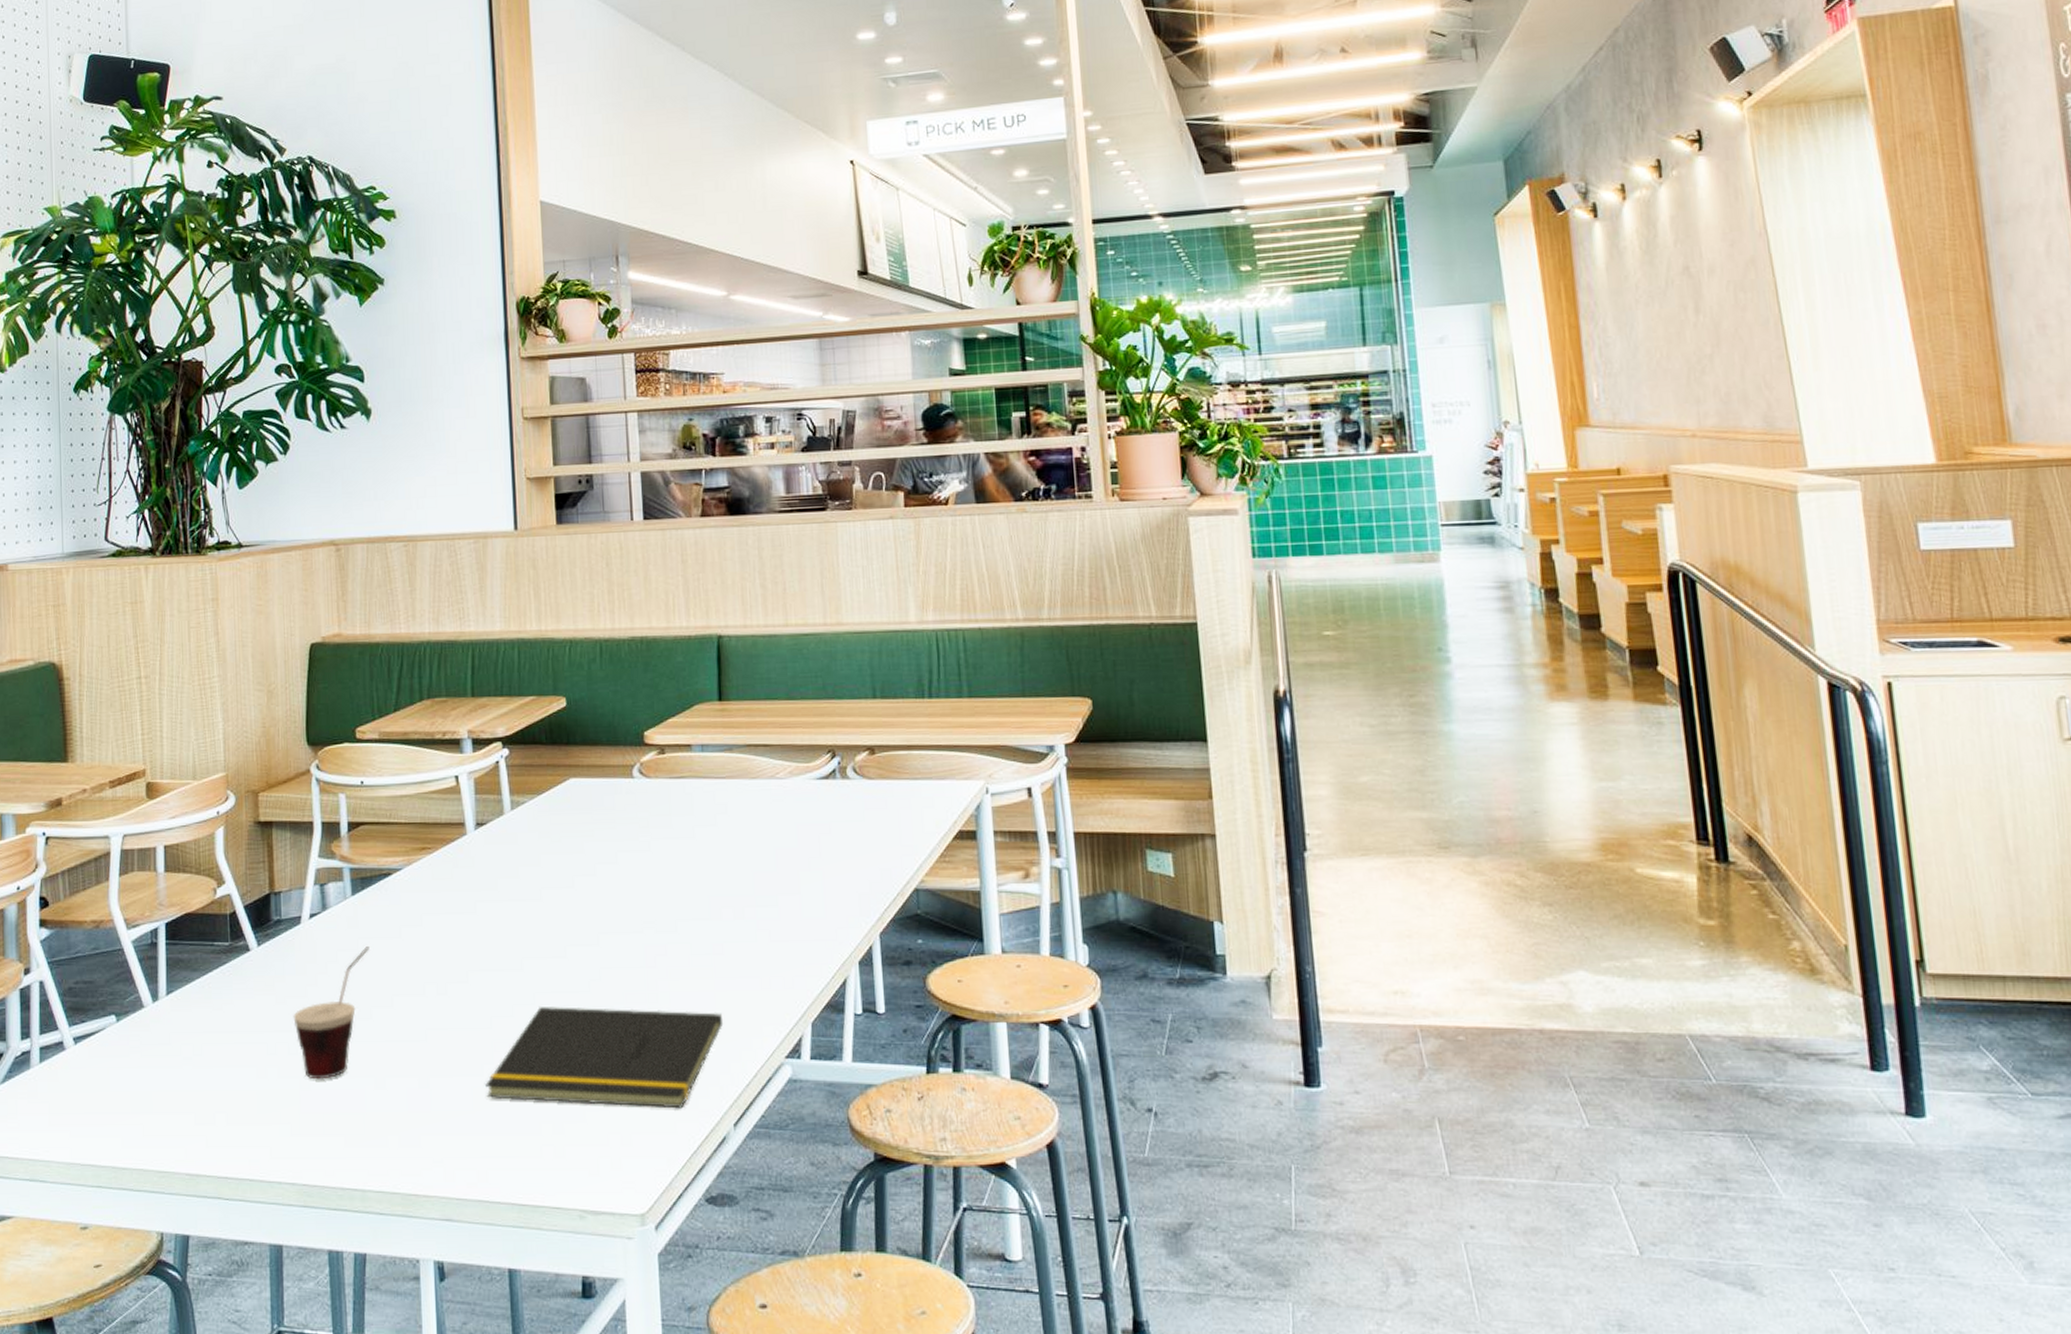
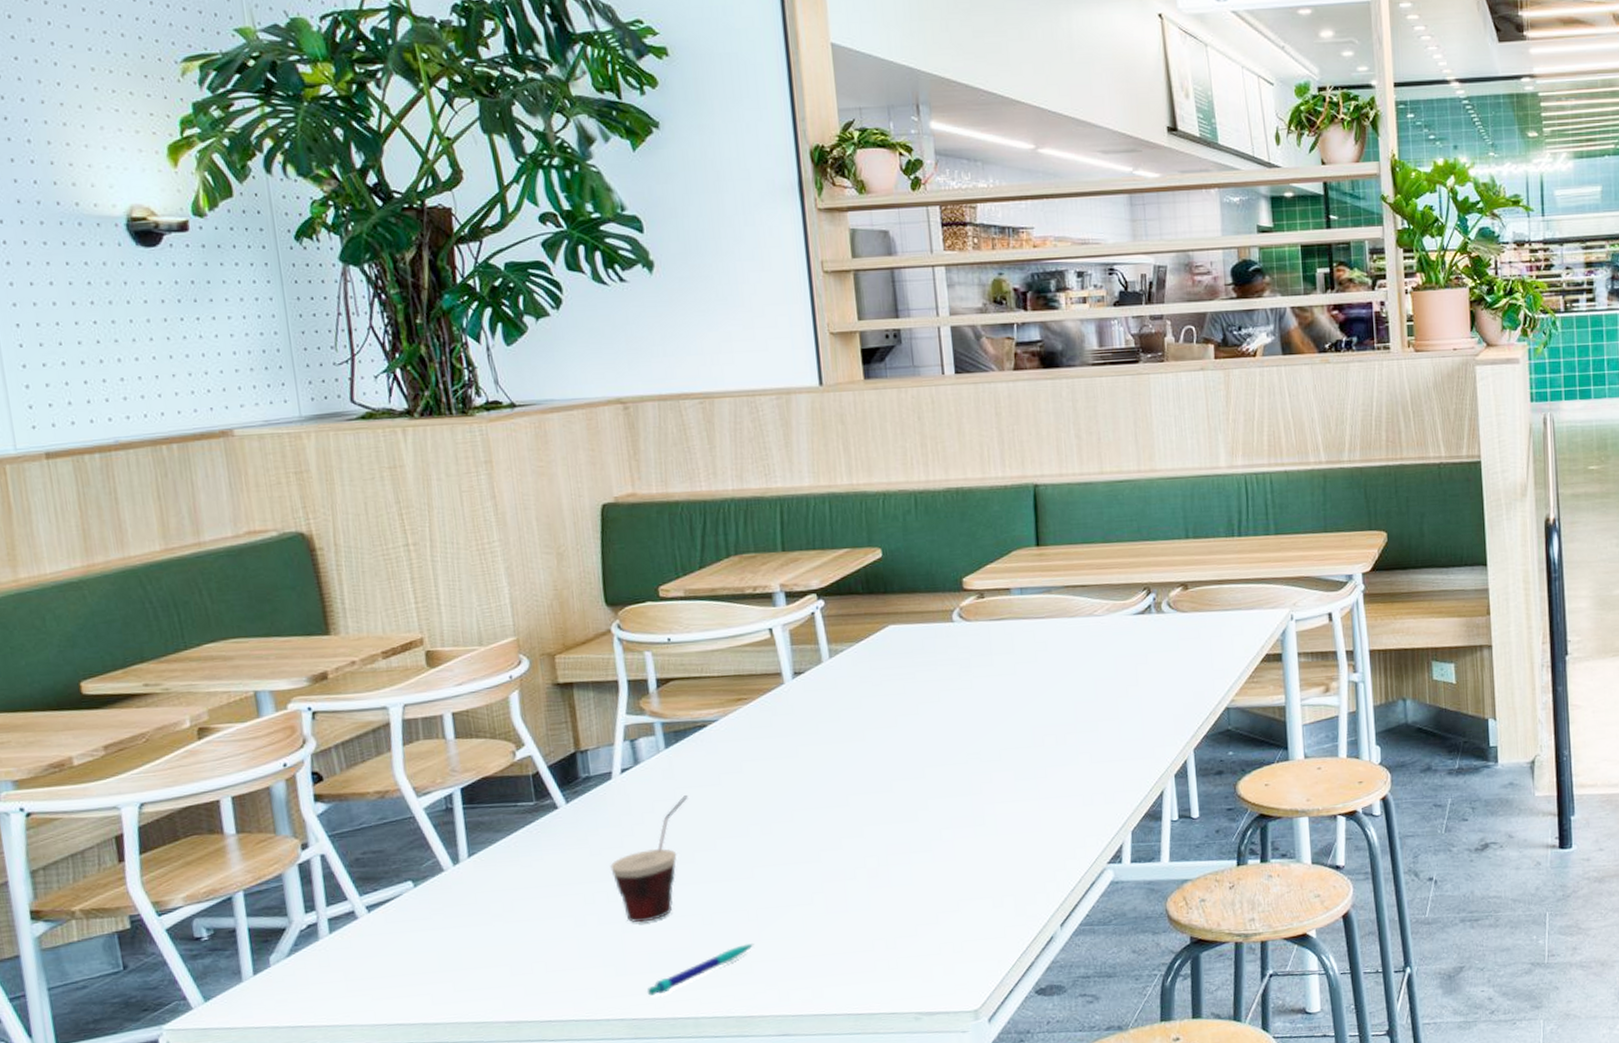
pen: none [319,1114,424,1161] -> present [648,943,755,996]
notepad: present [484,1007,724,1109] -> none [815,829,1049,924]

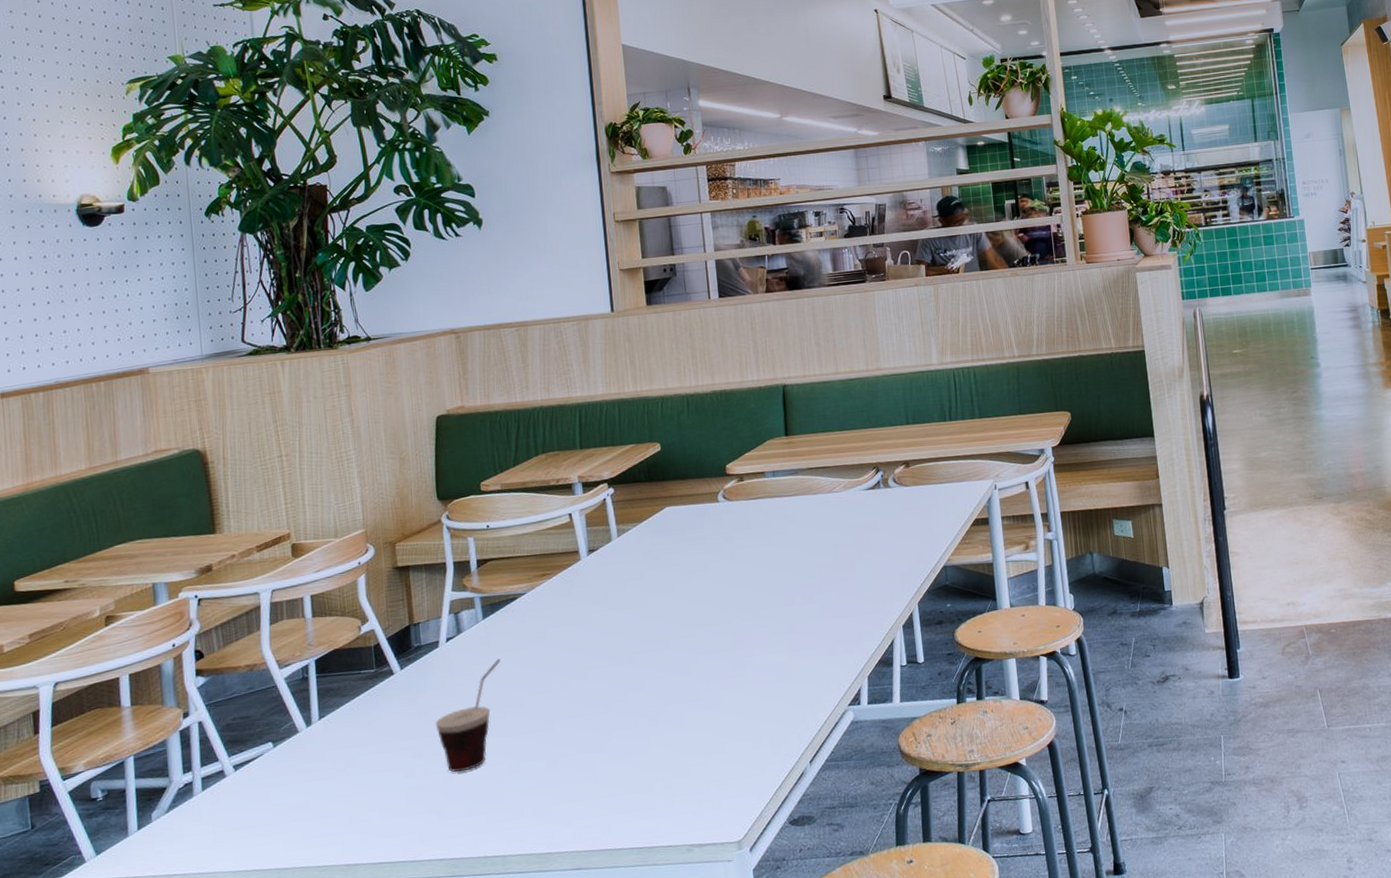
pen: present [648,943,755,996] -> none [464,787,554,837]

